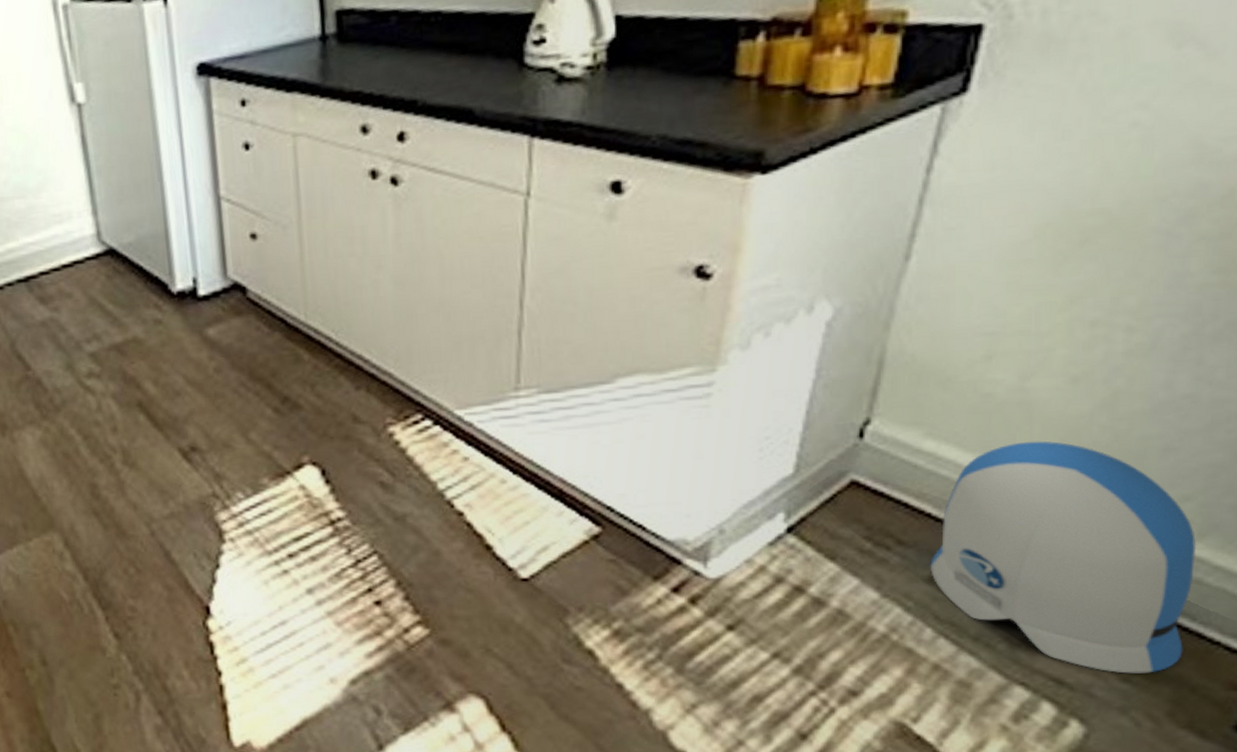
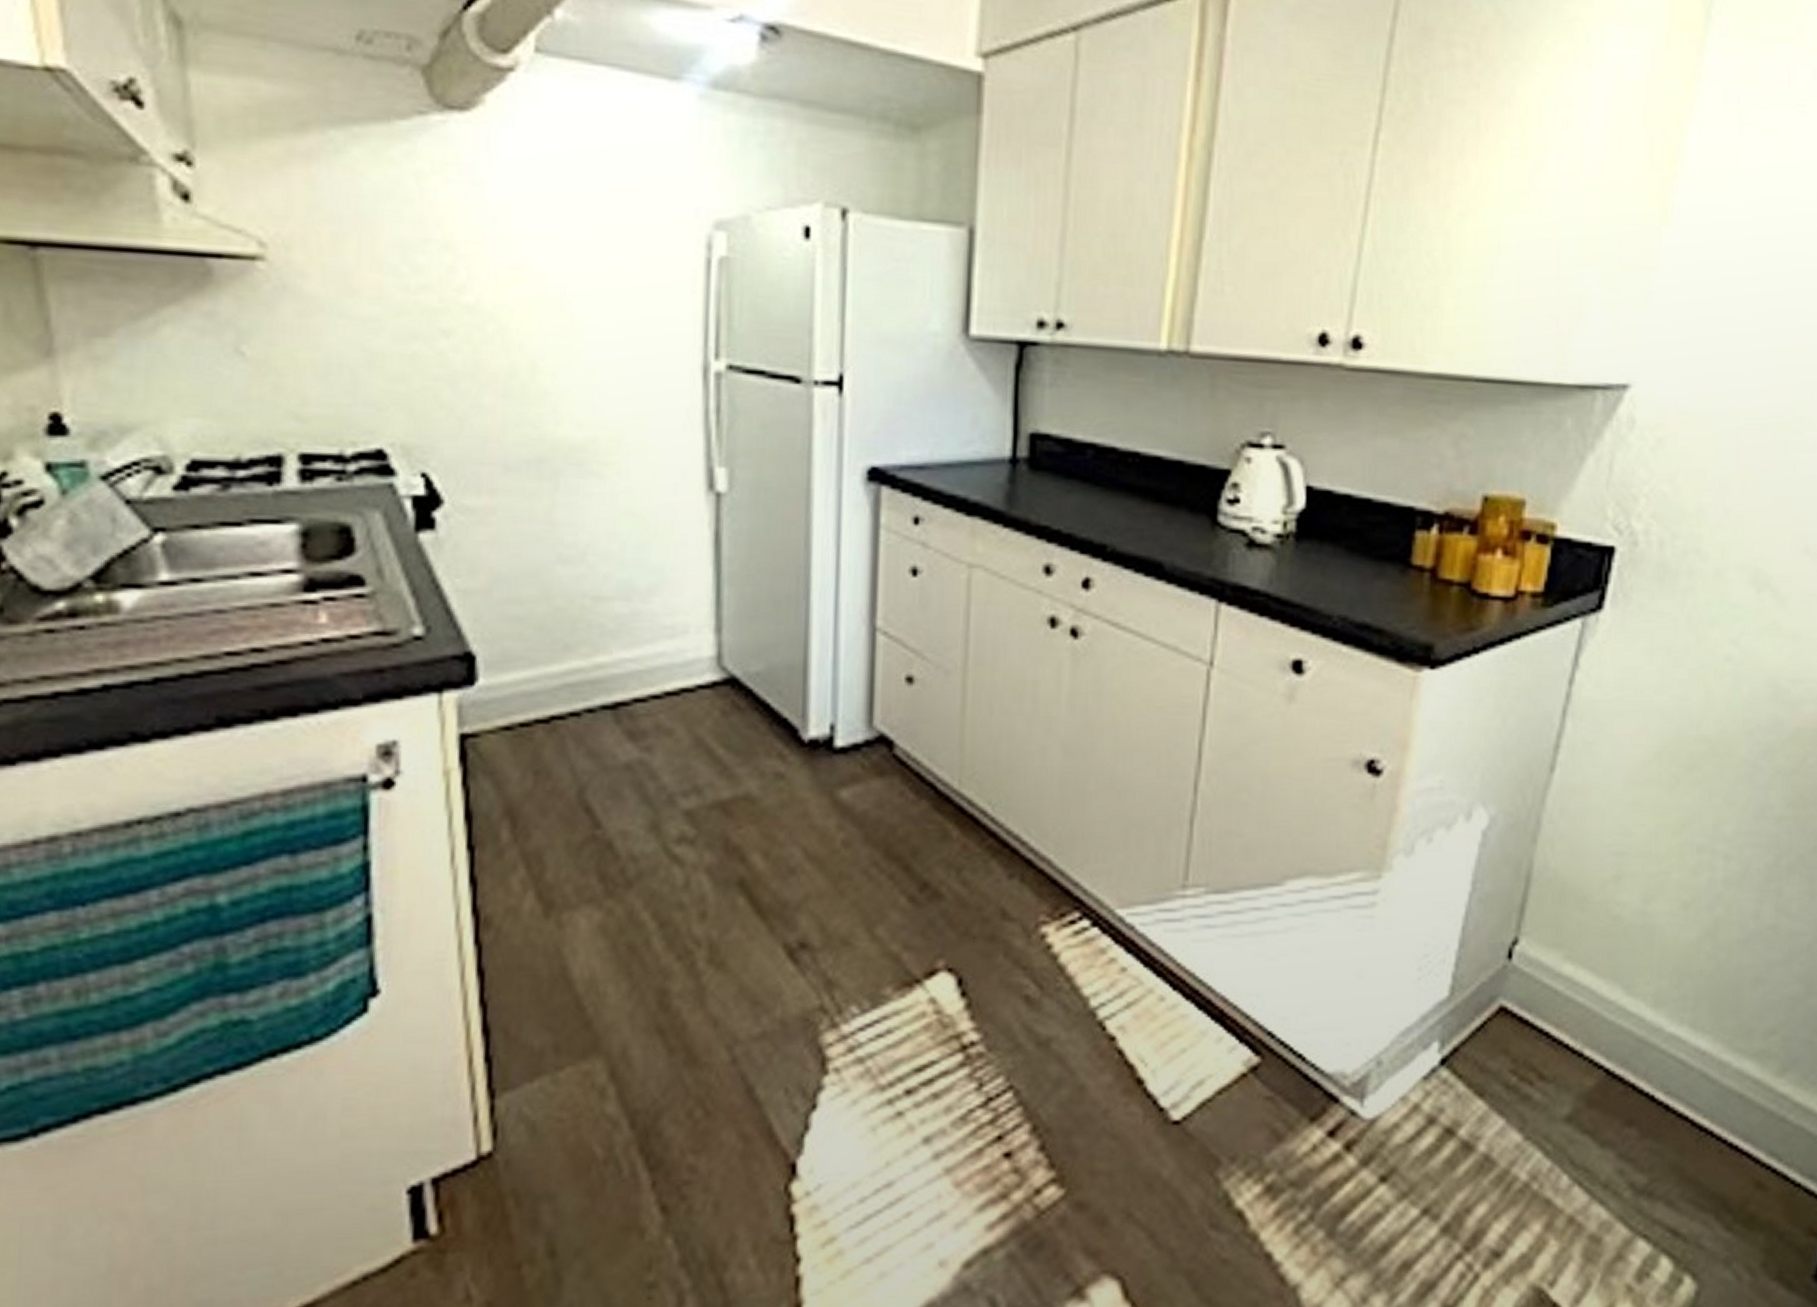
sun visor: present [929,441,1197,674] -> none [1566,968,1781,1221]

